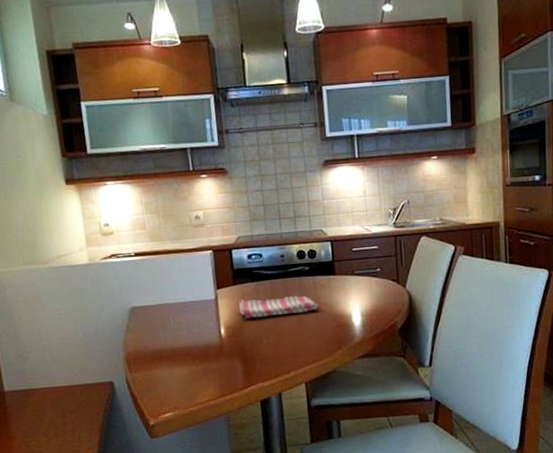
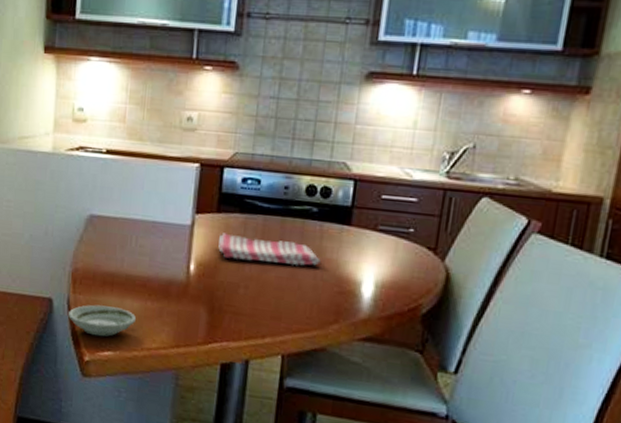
saucer: none [129,376,186,403] -> present [68,304,136,337]

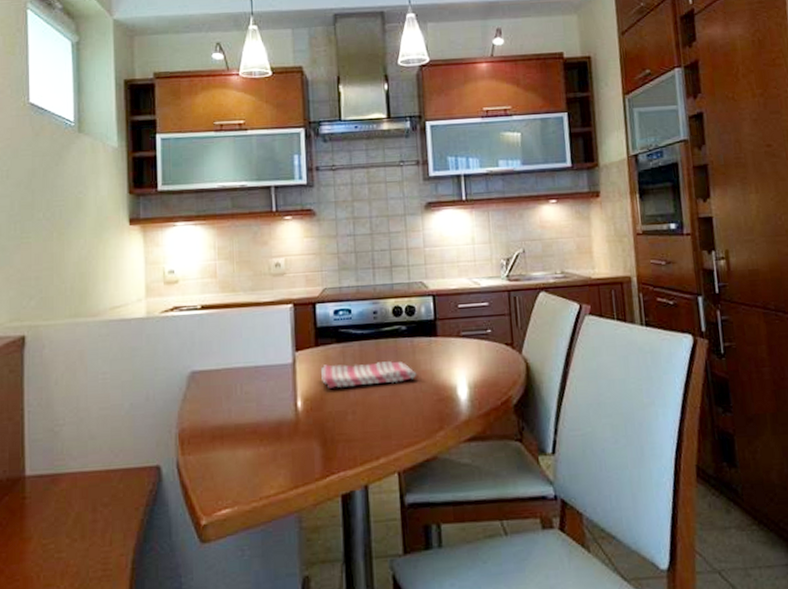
saucer: present [68,304,136,337] -> none [179,460,250,496]

